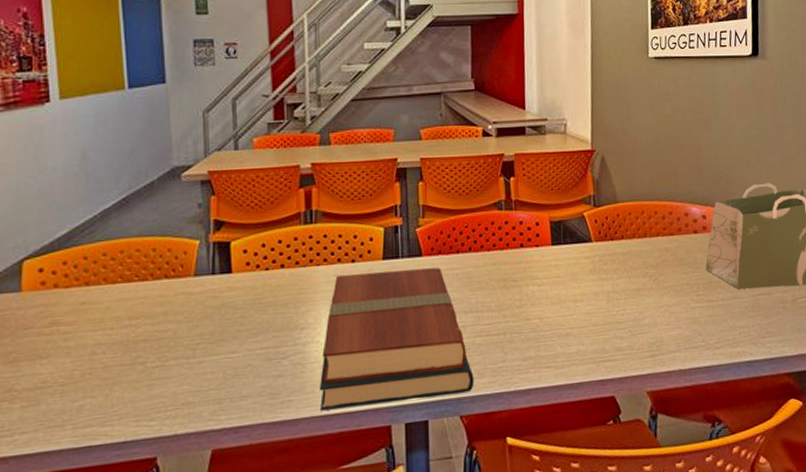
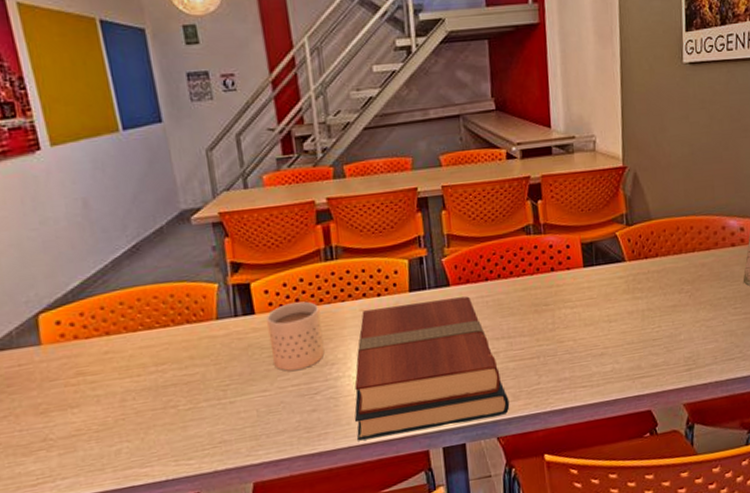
mug: none [243,263,296,333] -> present [266,301,325,371]

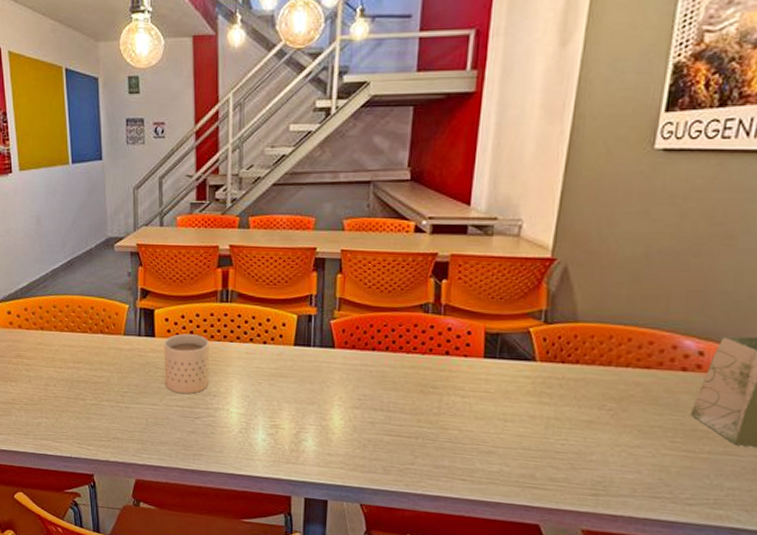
books: present [354,296,510,441] -> none [226,354,379,484]

